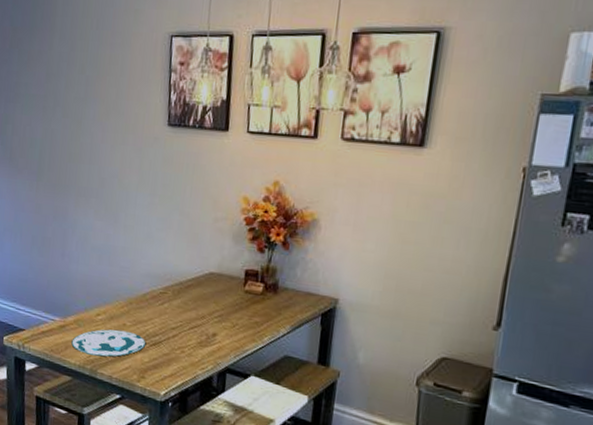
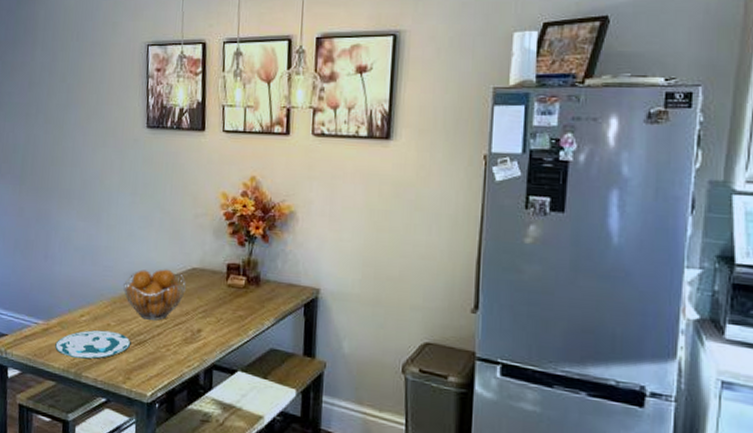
fruit basket: none [139,272,203,323] -> present [122,269,186,321]

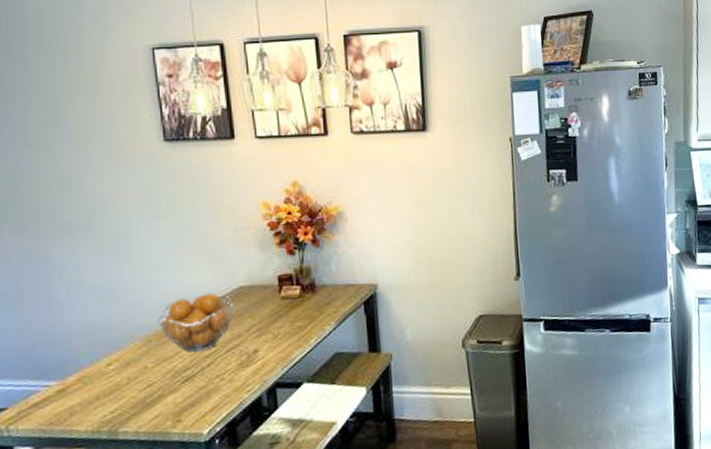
plate: present [55,330,131,359] -> none [77,373,177,415]

